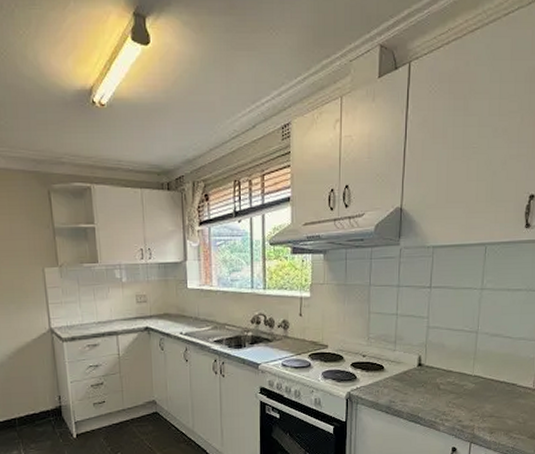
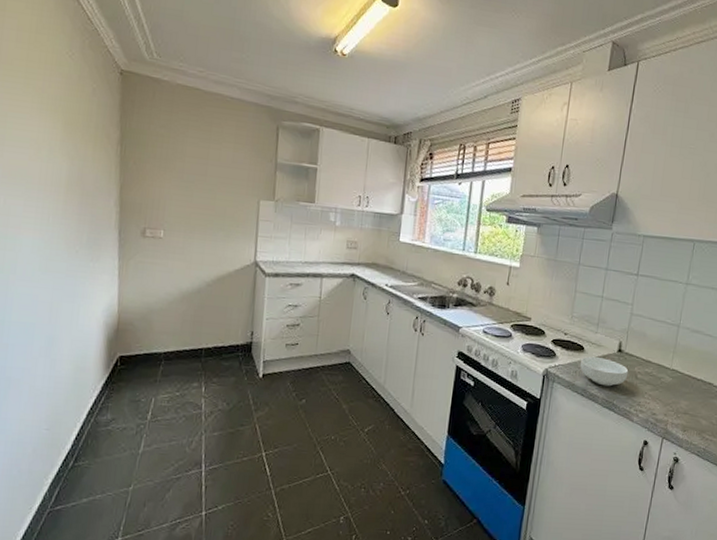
cereal bowl: none [382,374,431,401] -> present [580,356,629,387]

